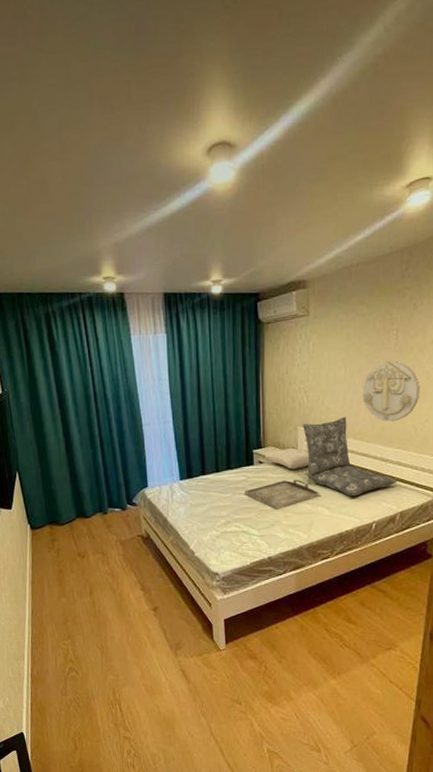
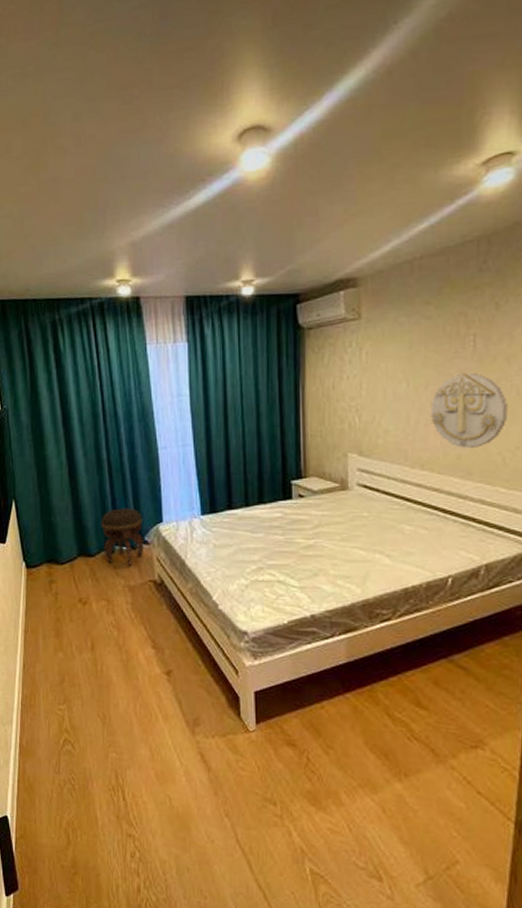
footstool: none [94,476,133,524] -> present [100,508,144,566]
serving tray: present [244,479,320,509] -> none [279,518,377,555]
pillow: present [265,448,310,469] -> none [306,480,363,506]
pillow: present [302,416,398,496] -> none [353,441,481,541]

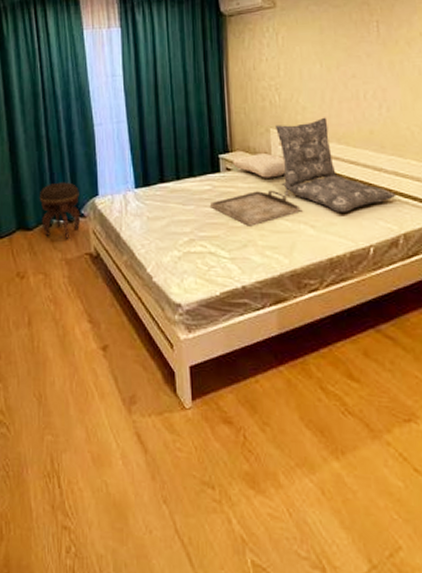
serving tray: none [279,518,377,555] -> present [209,190,301,226]
pillow: none [306,480,363,506] -> present [233,154,286,178]
pillow: none [353,441,481,541] -> present [274,117,396,212]
wall decoration: present [431,372,508,449] -> none [342,55,413,124]

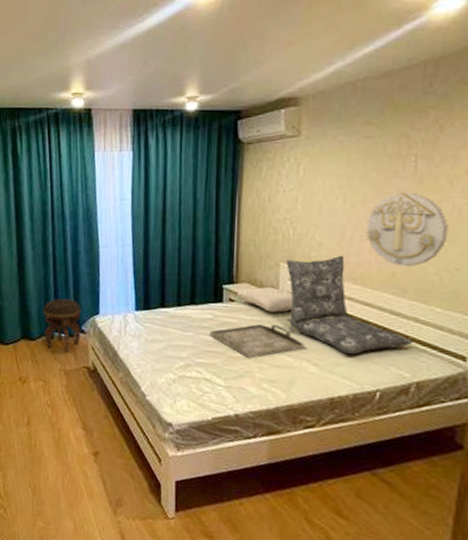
wall decoration: none [342,55,413,124] -> present [366,192,449,267]

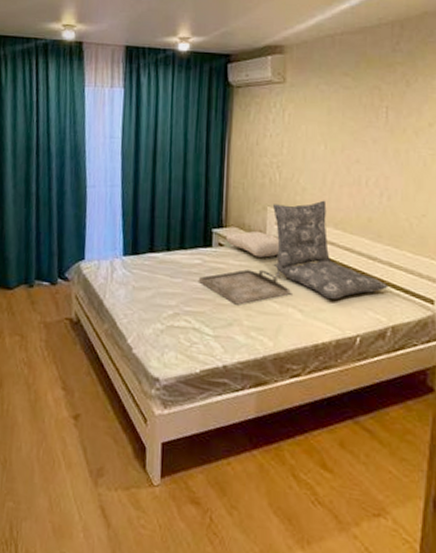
footstool: present [43,298,81,352] -> none [22,242,65,302]
wall decoration: present [366,192,449,267] -> none [345,141,416,213]

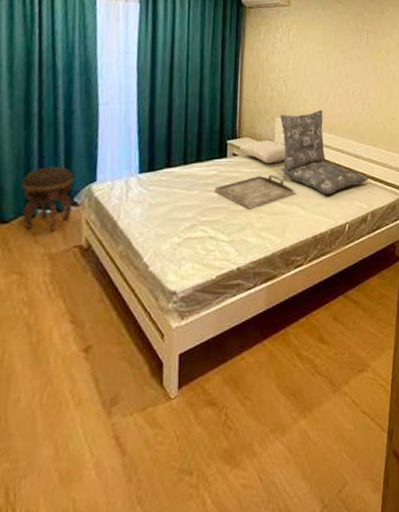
footstool: none [22,242,65,302] -> present [21,167,74,231]

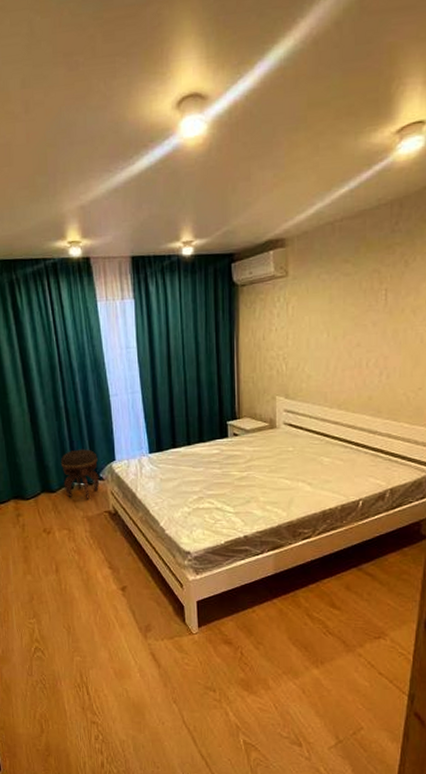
serving tray: present [214,174,295,209] -> none [217,452,300,485]
pillow: present [240,140,286,164] -> none [240,420,289,442]
pillow: present [279,109,369,194] -> none [280,385,387,471]

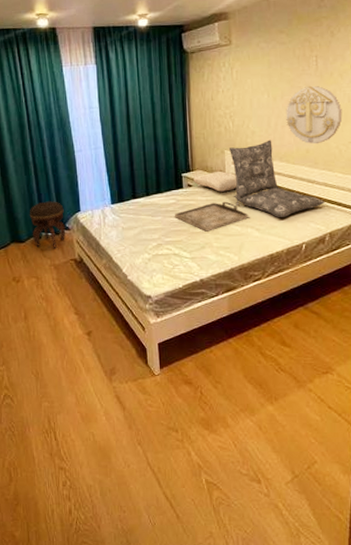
serving tray: none [217,452,300,485] -> present [174,201,249,232]
pillow: none [240,420,289,442] -> present [194,171,237,192]
pillow: none [280,385,387,471] -> present [228,139,325,217]
wall decoration: none [347,323,413,391] -> present [286,85,343,145]

